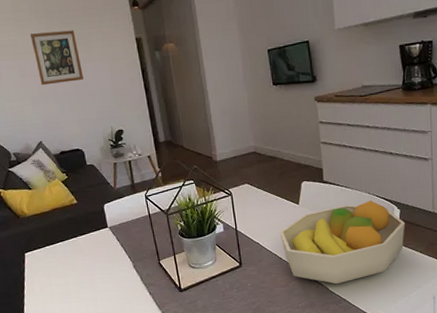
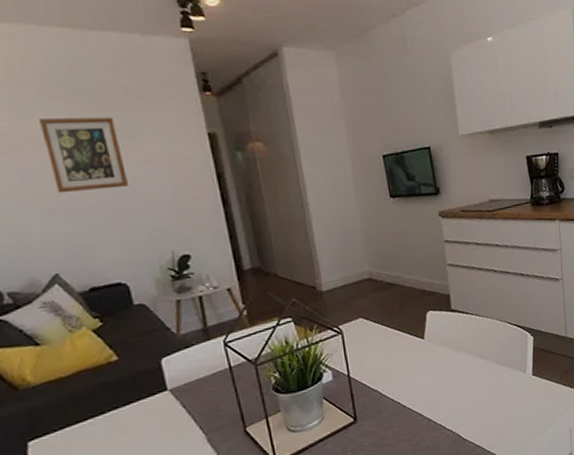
fruit bowl: present [279,201,406,284] -> none [402,328,540,430]

